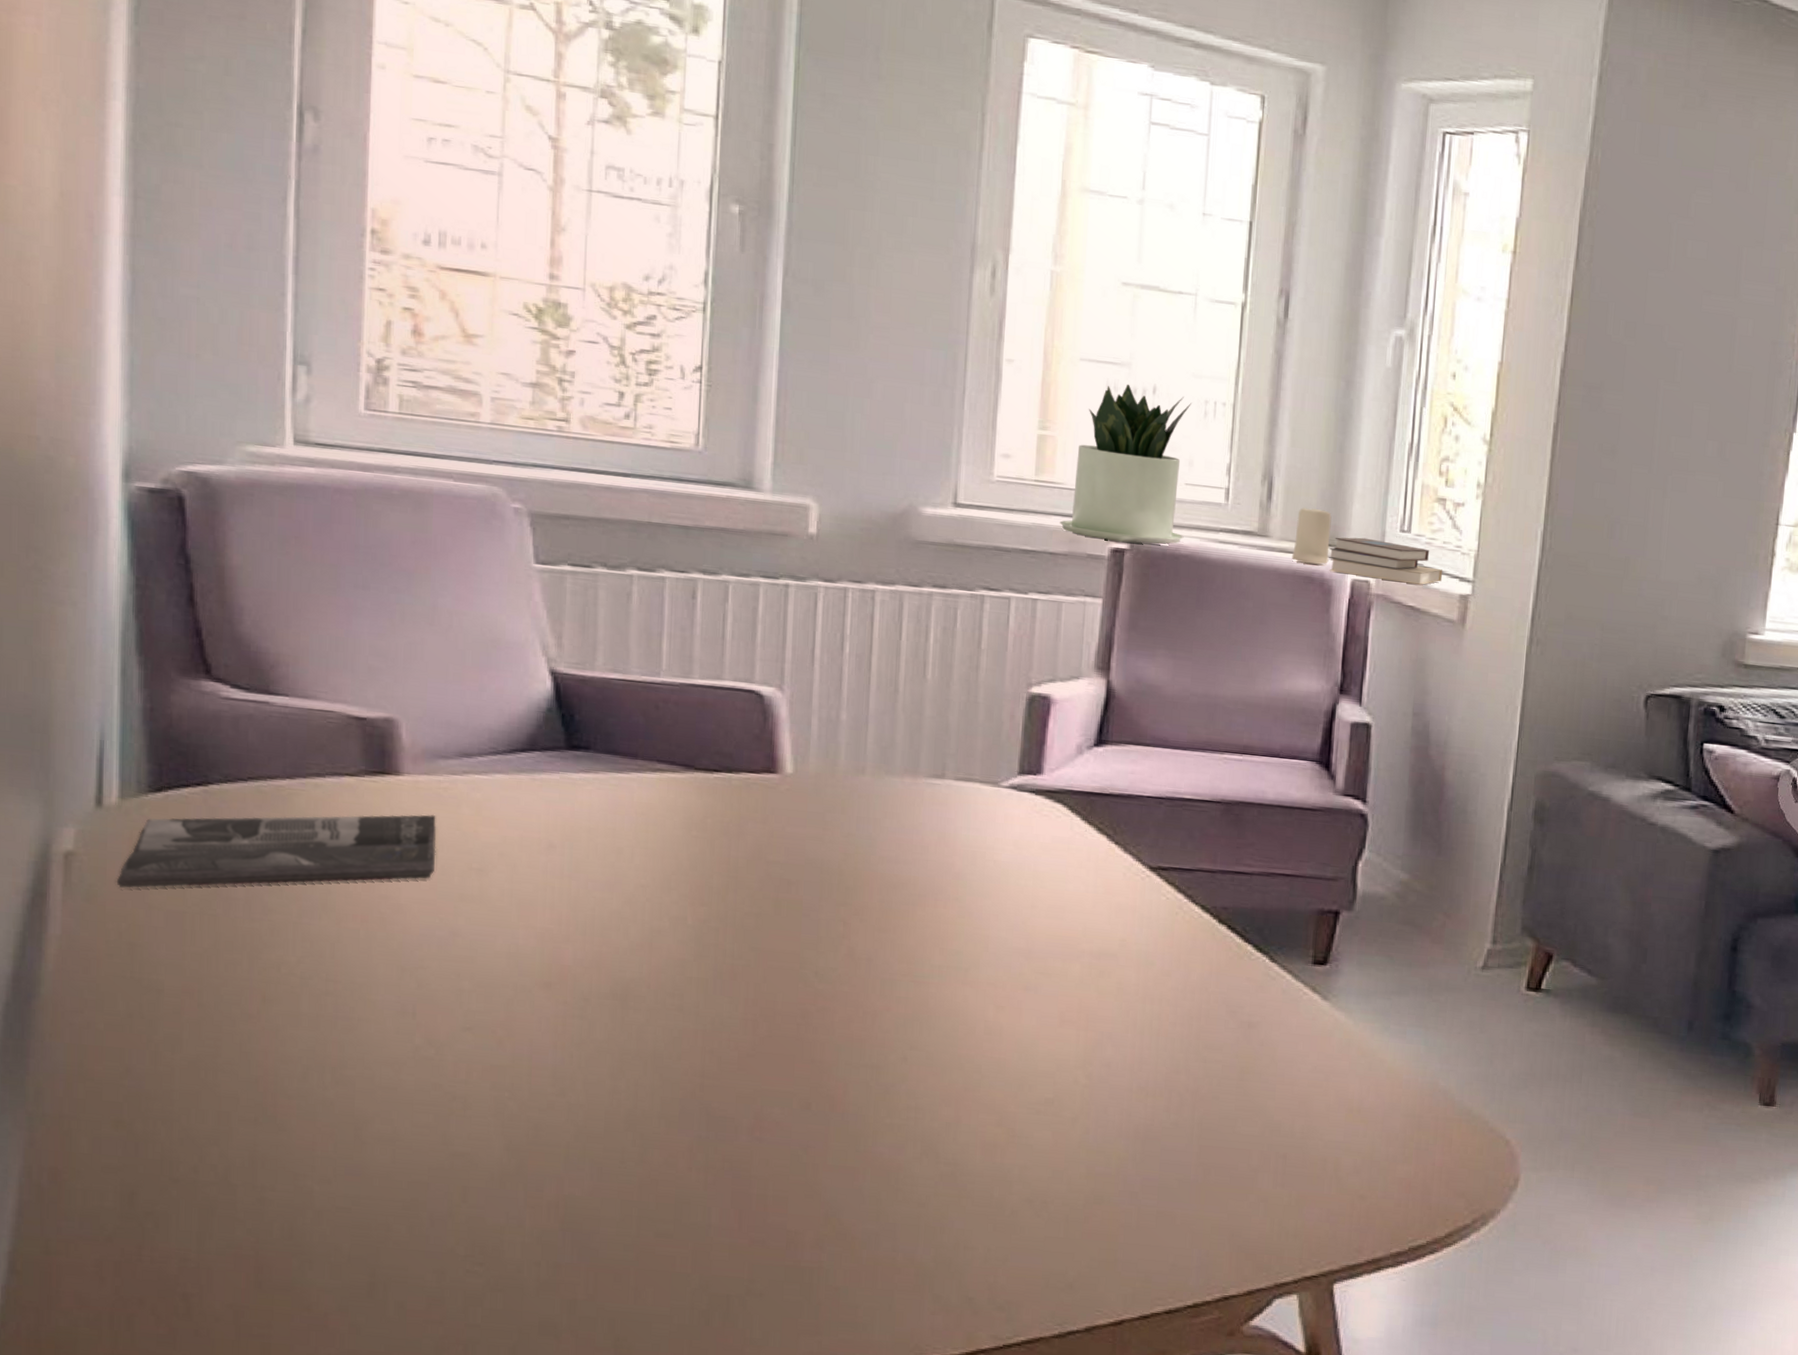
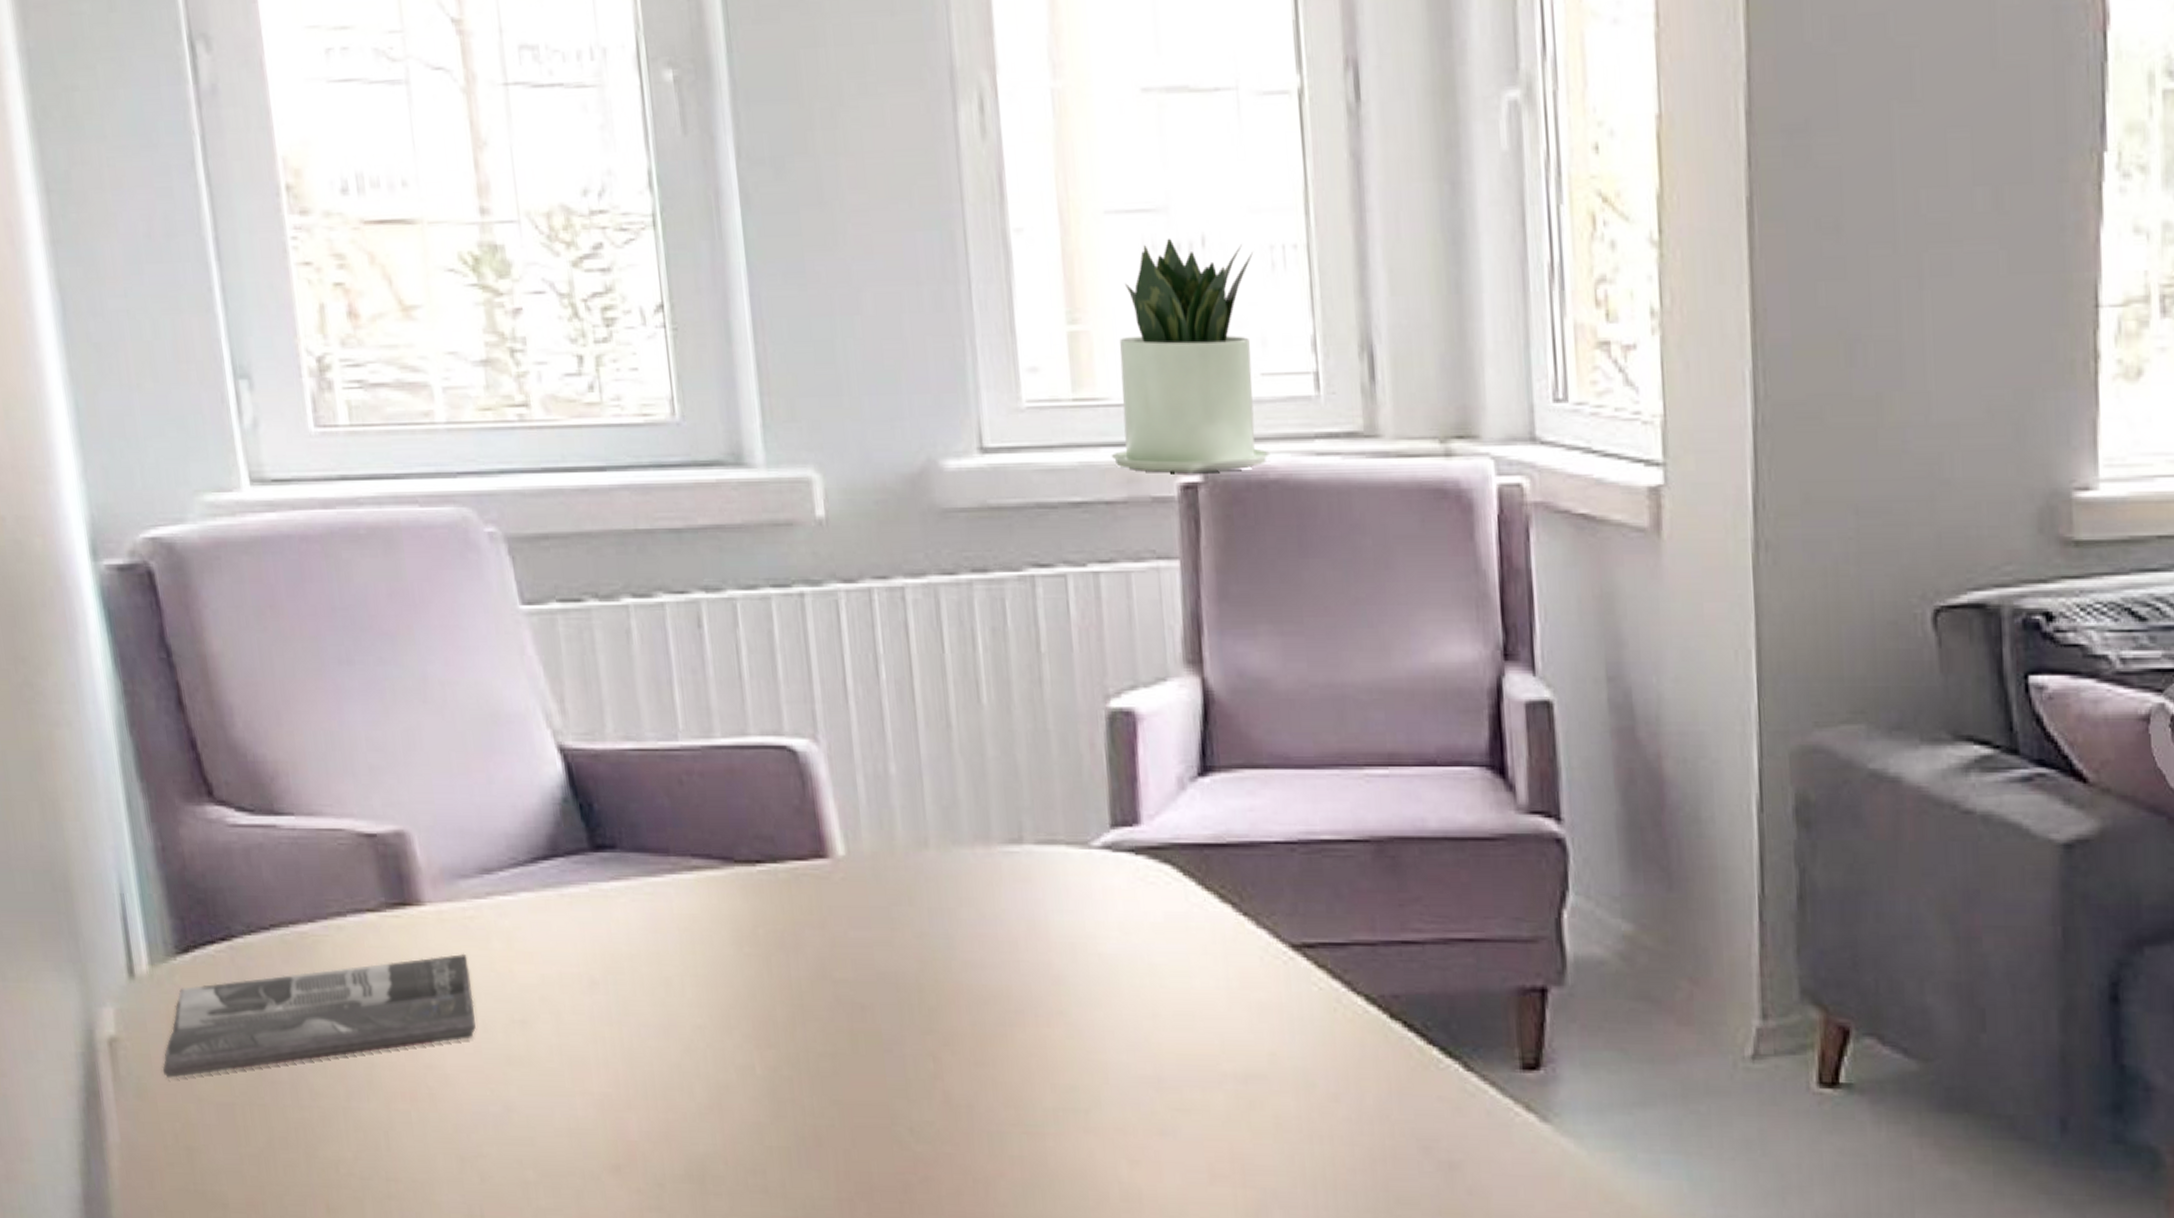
candle: present [1291,508,1332,565] -> none [1413,385,1463,469]
books: present [1329,537,1443,585] -> none [1462,418,1621,480]

